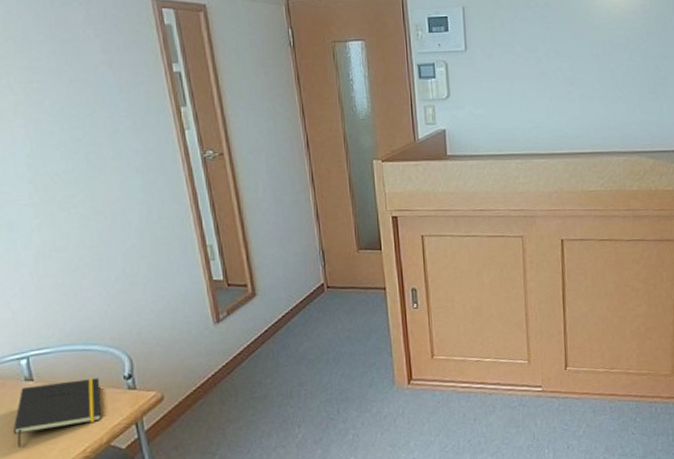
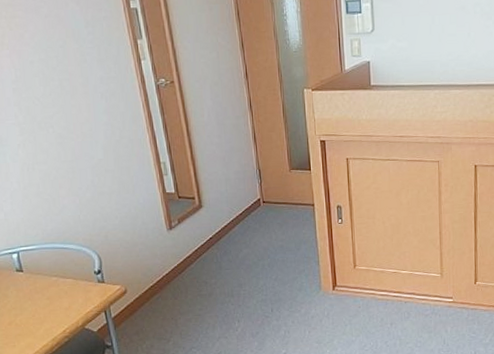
notepad: present [12,378,102,448] -> none [8,272,78,326]

